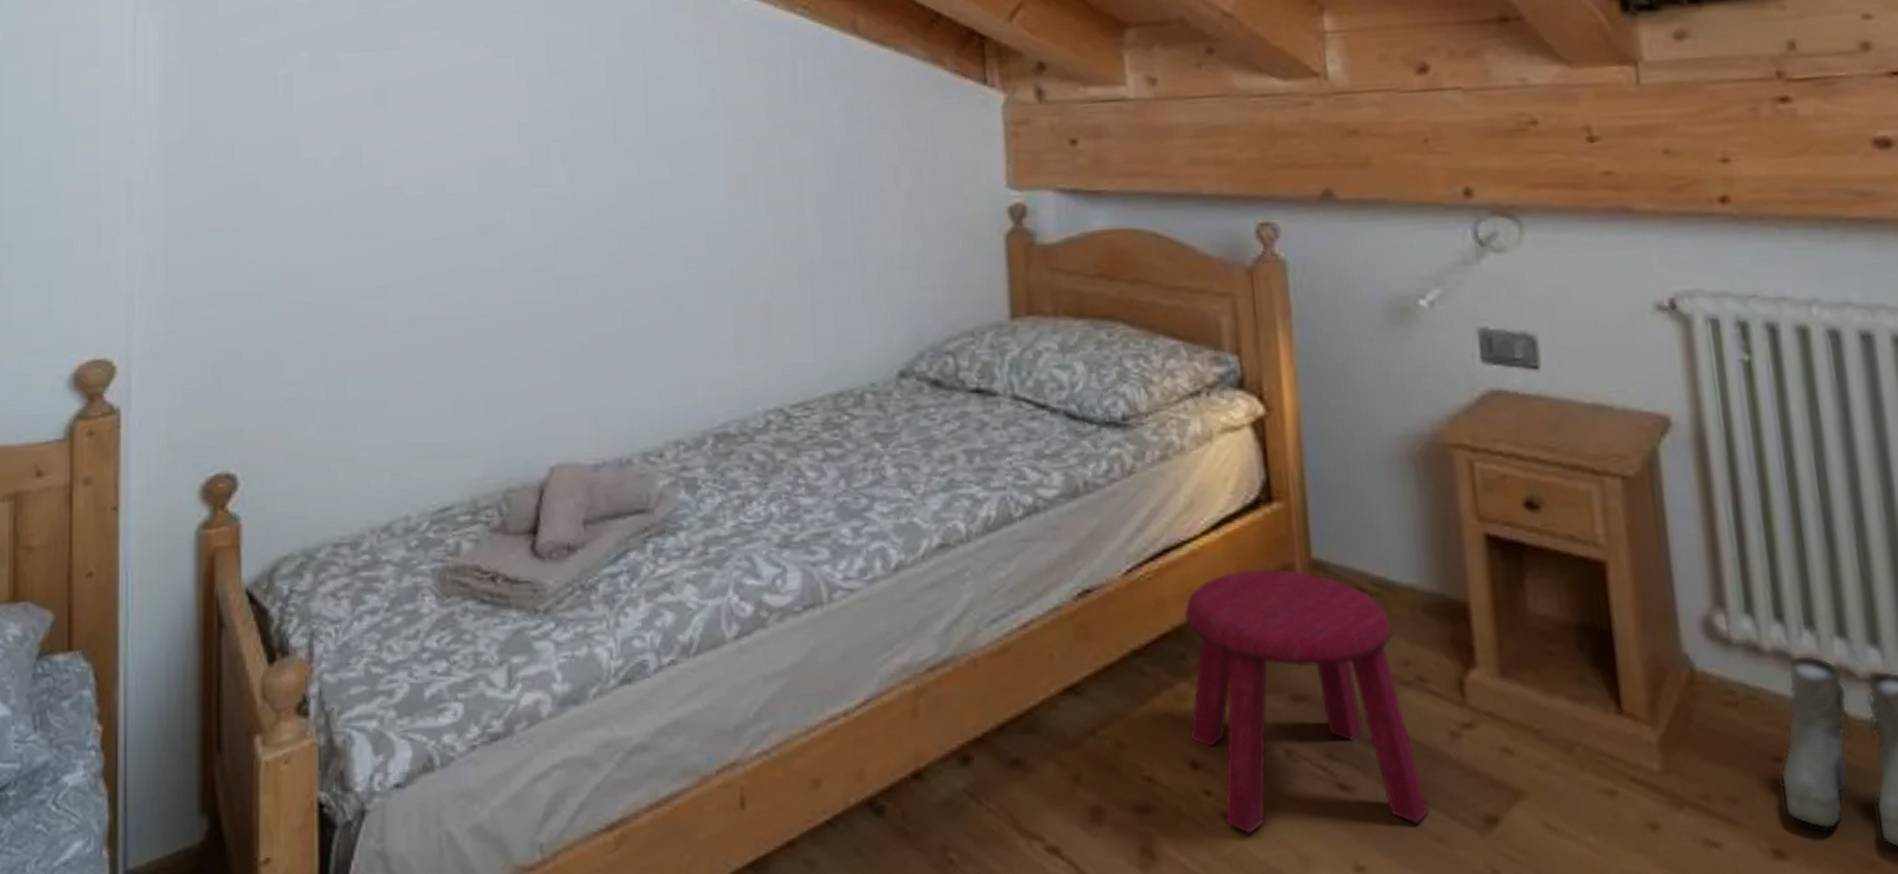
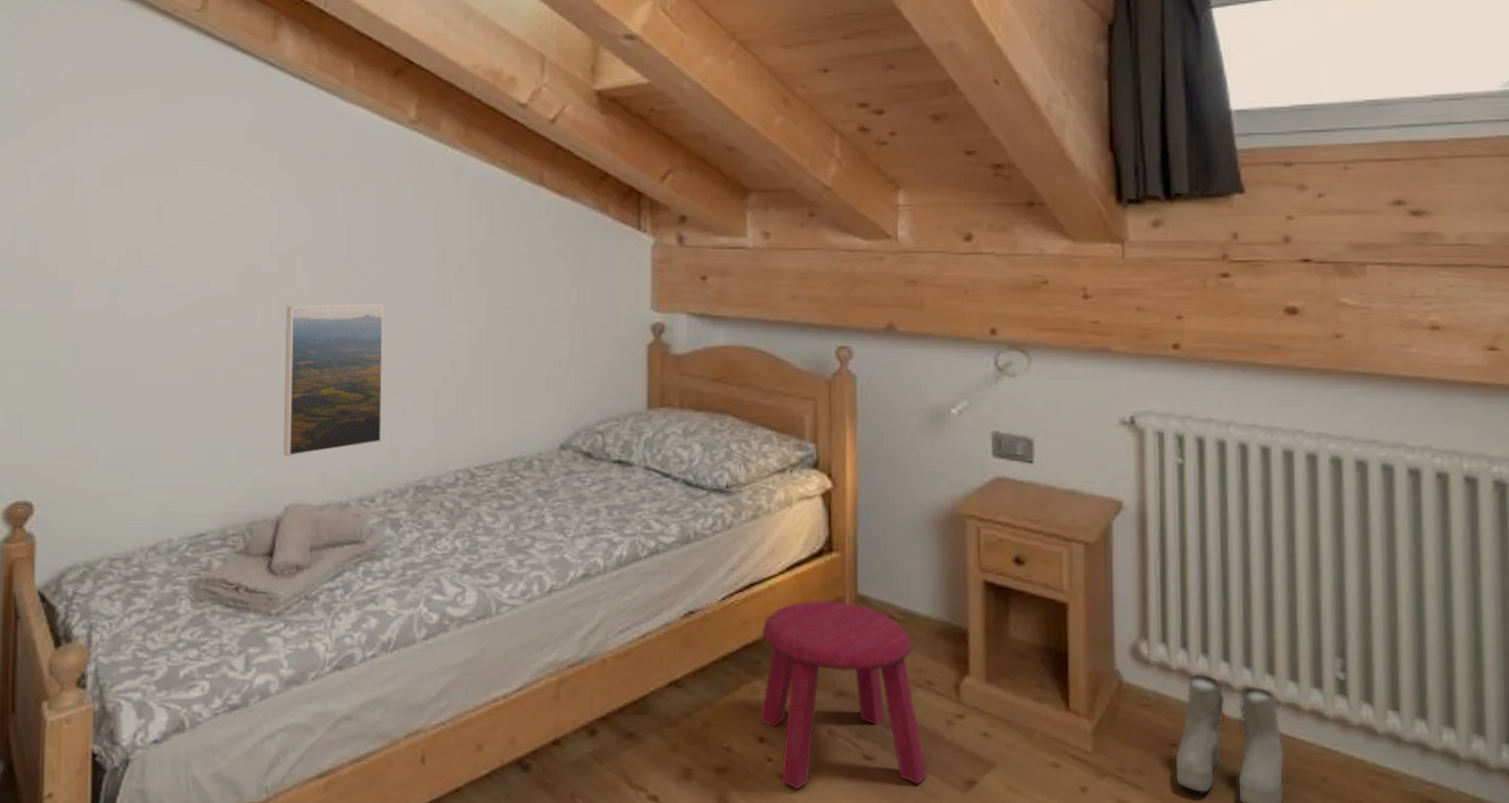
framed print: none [541,197,669,402] -> present [283,303,384,456]

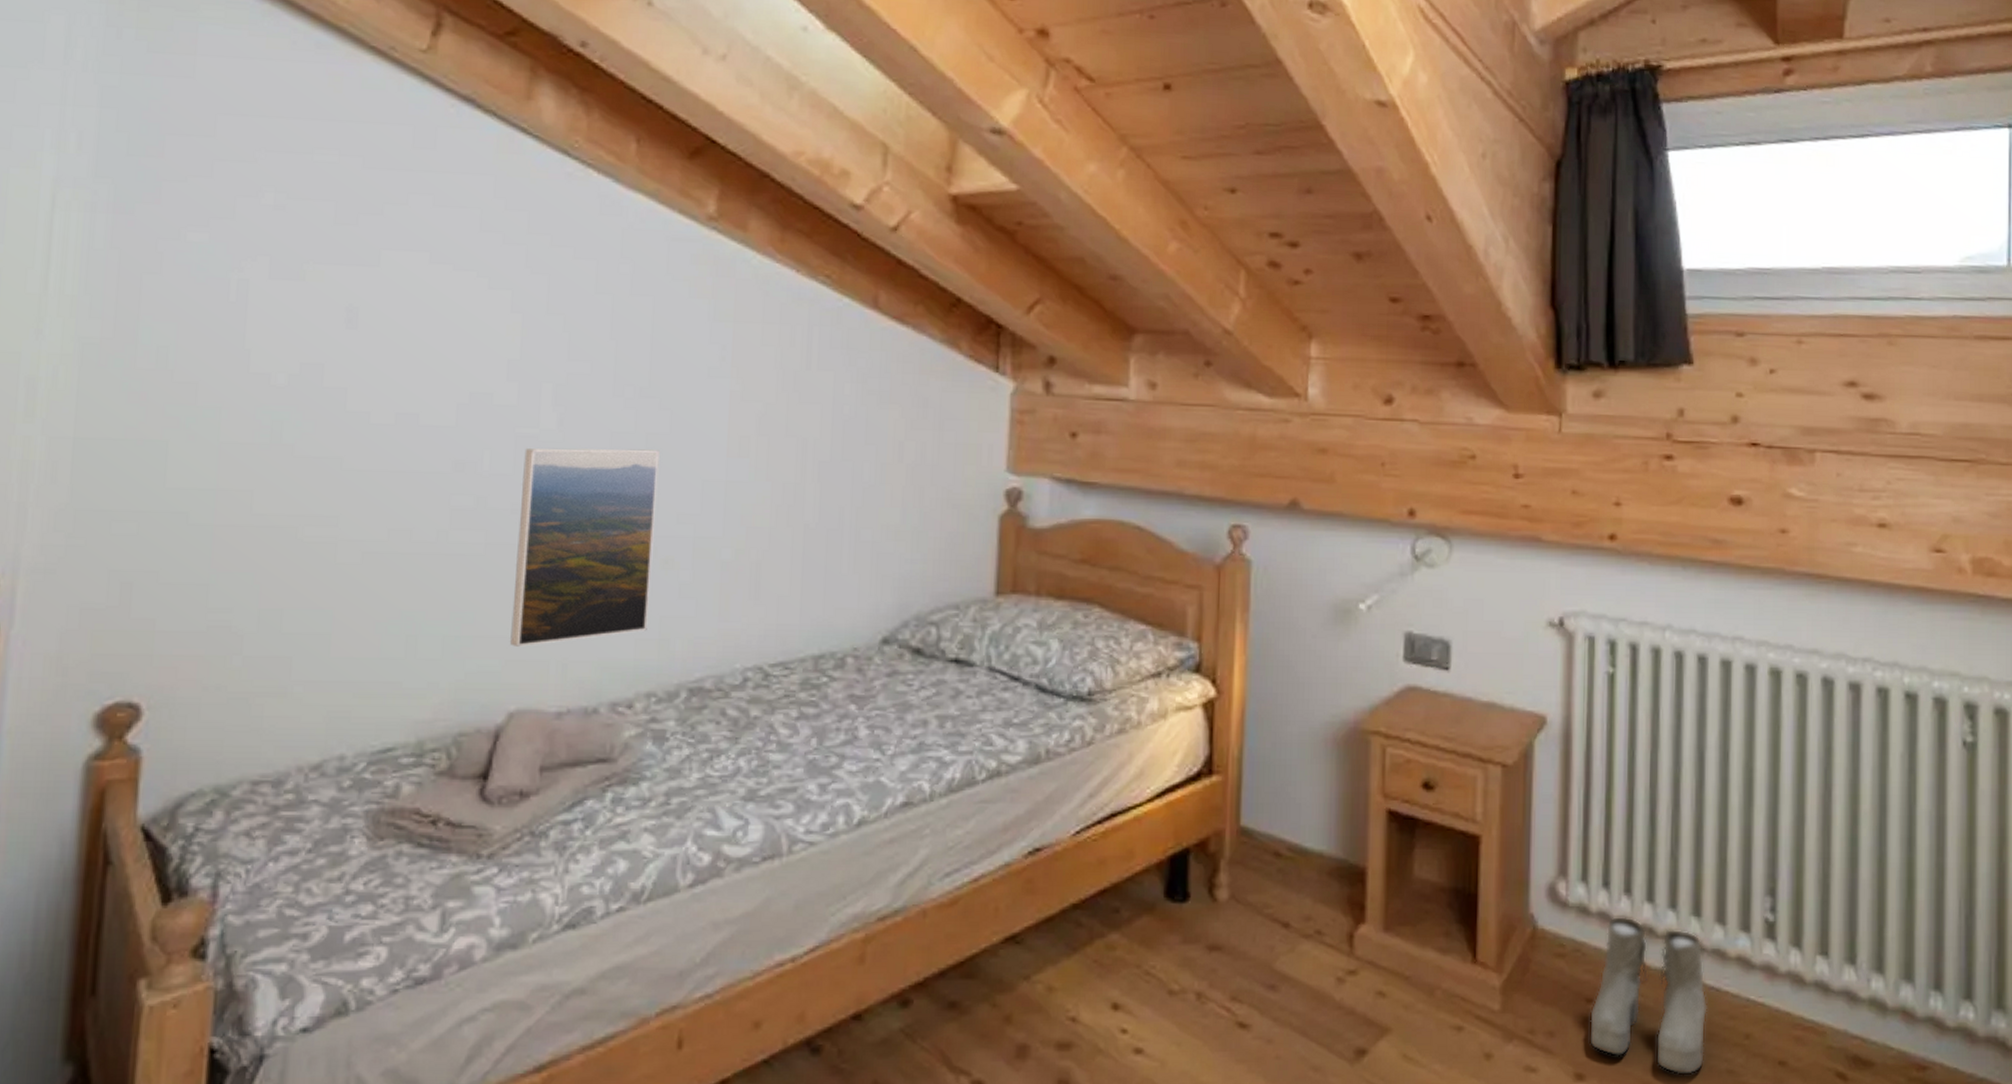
stool: present [760,600,927,790] -> none [1115,833,1310,1067]

